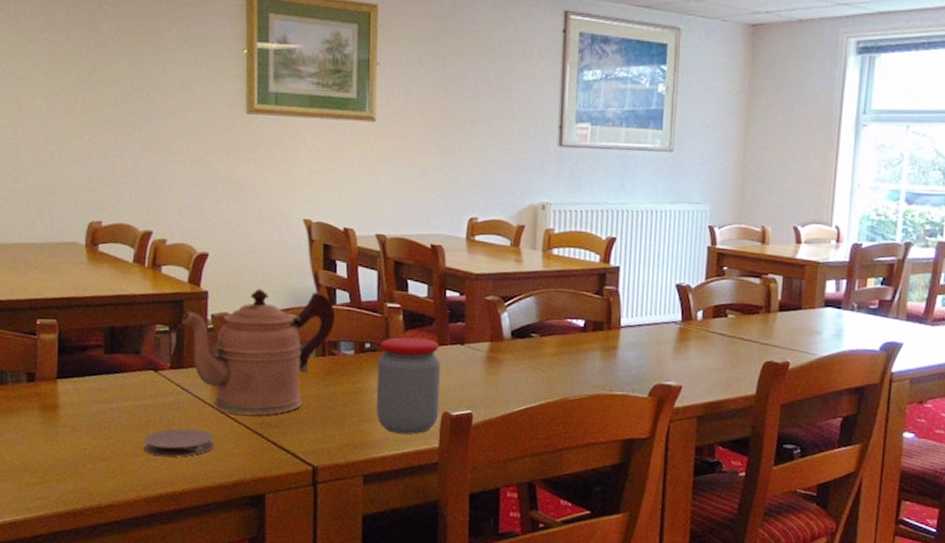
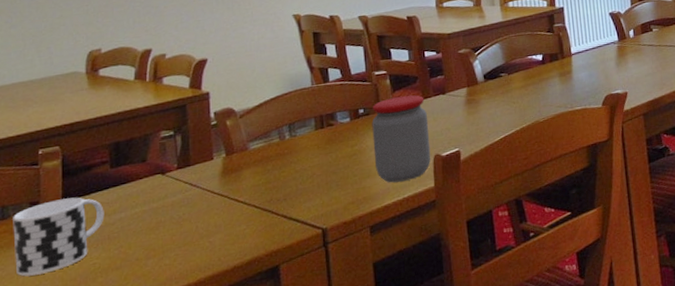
cup: none [10,375,97,448] -> present [13,197,105,277]
coaster: present [143,428,215,457] -> none [155,219,226,254]
coffeepot: present [181,288,335,416] -> none [185,74,329,198]

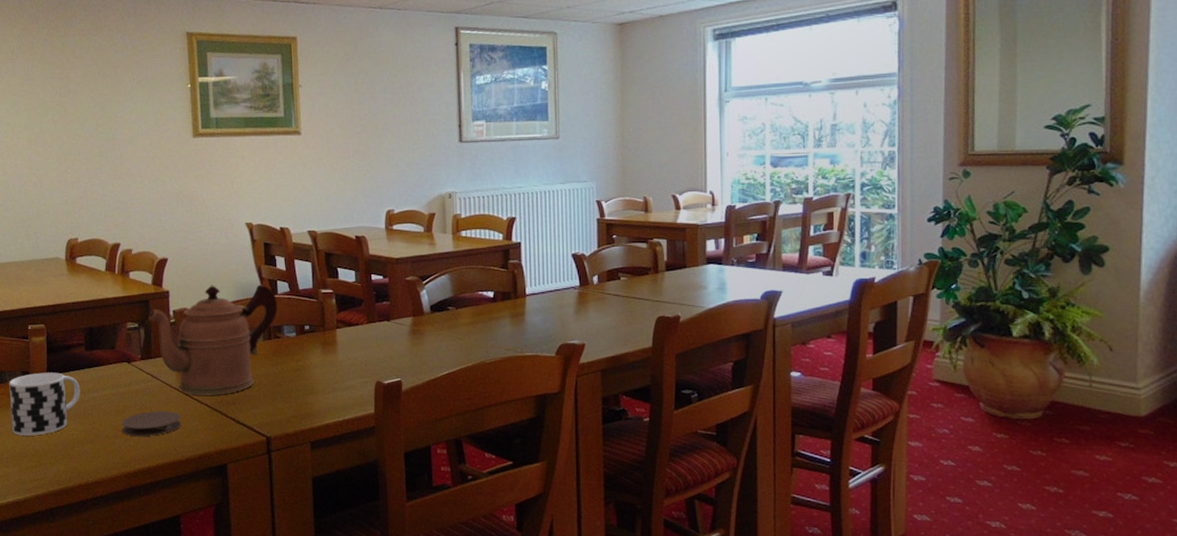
coaster: none [155,219,226,254] -> present [121,411,182,437]
coffeepot: none [185,74,329,198] -> present [148,285,277,395]
jar: present [372,95,431,183] -> none [316,317,373,403]

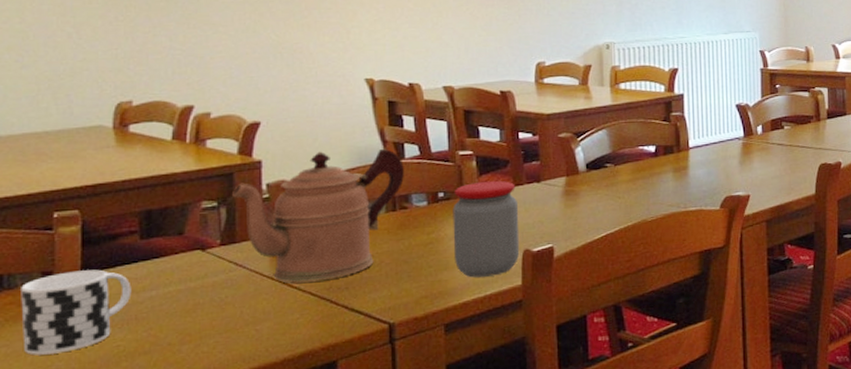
coaster: present [121,411,182,437] -> none [191,304,276,341]
jar: none [316,317,373,403] -> present [452,181,520,278]

